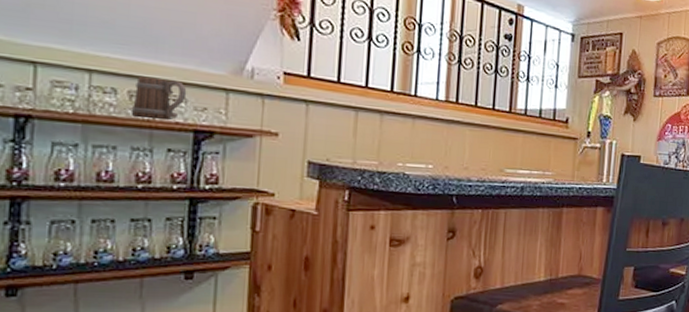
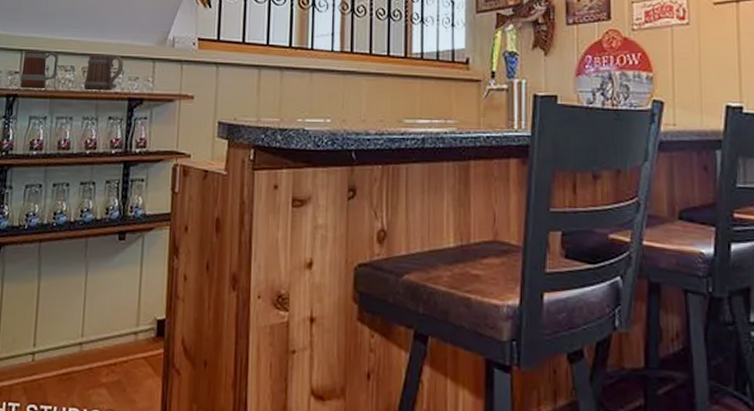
beer mug: none [34,64,93,111] -> present [20,51,59,89]

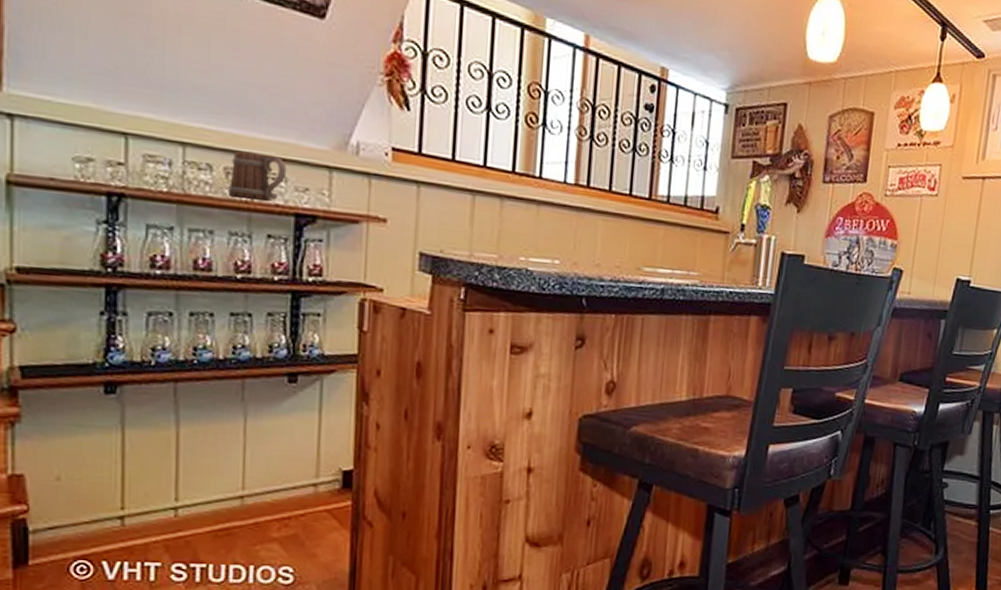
beer mug: present [20,51,59,89] -> none [127,135,187,189]

